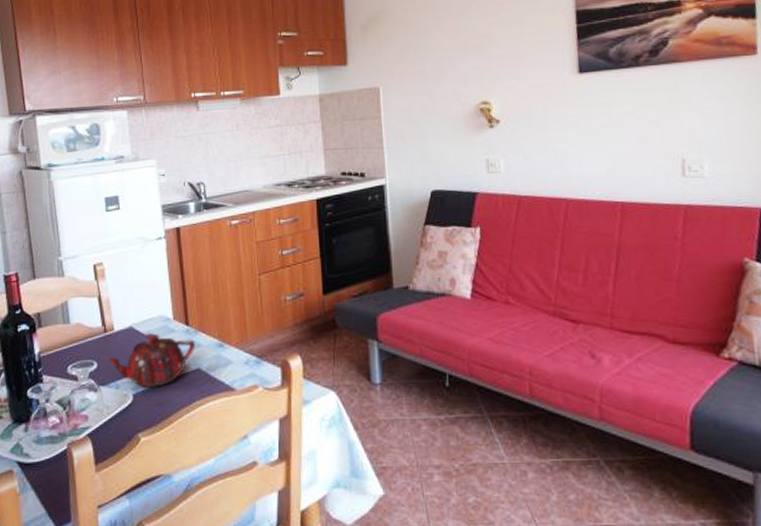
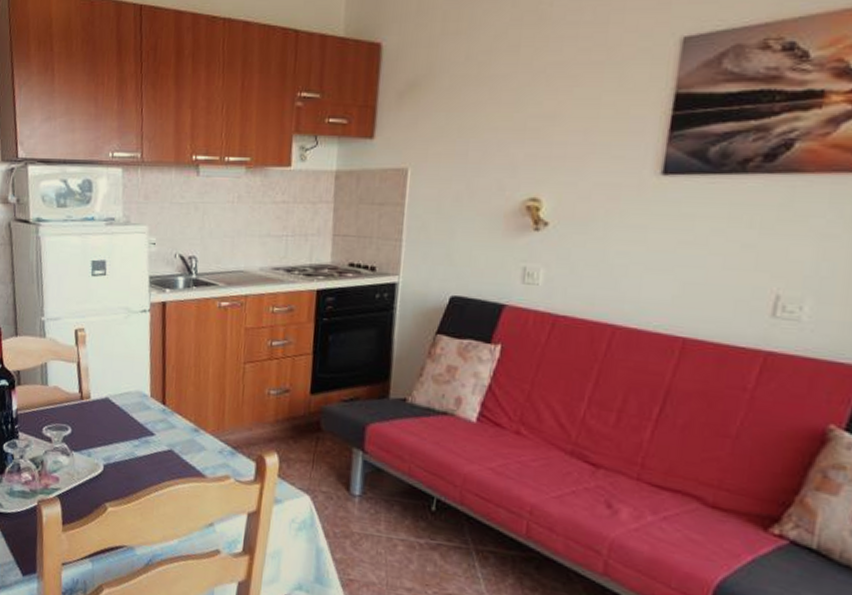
teapot: present [107,332,195,389] -> none [81,405,170,462]

